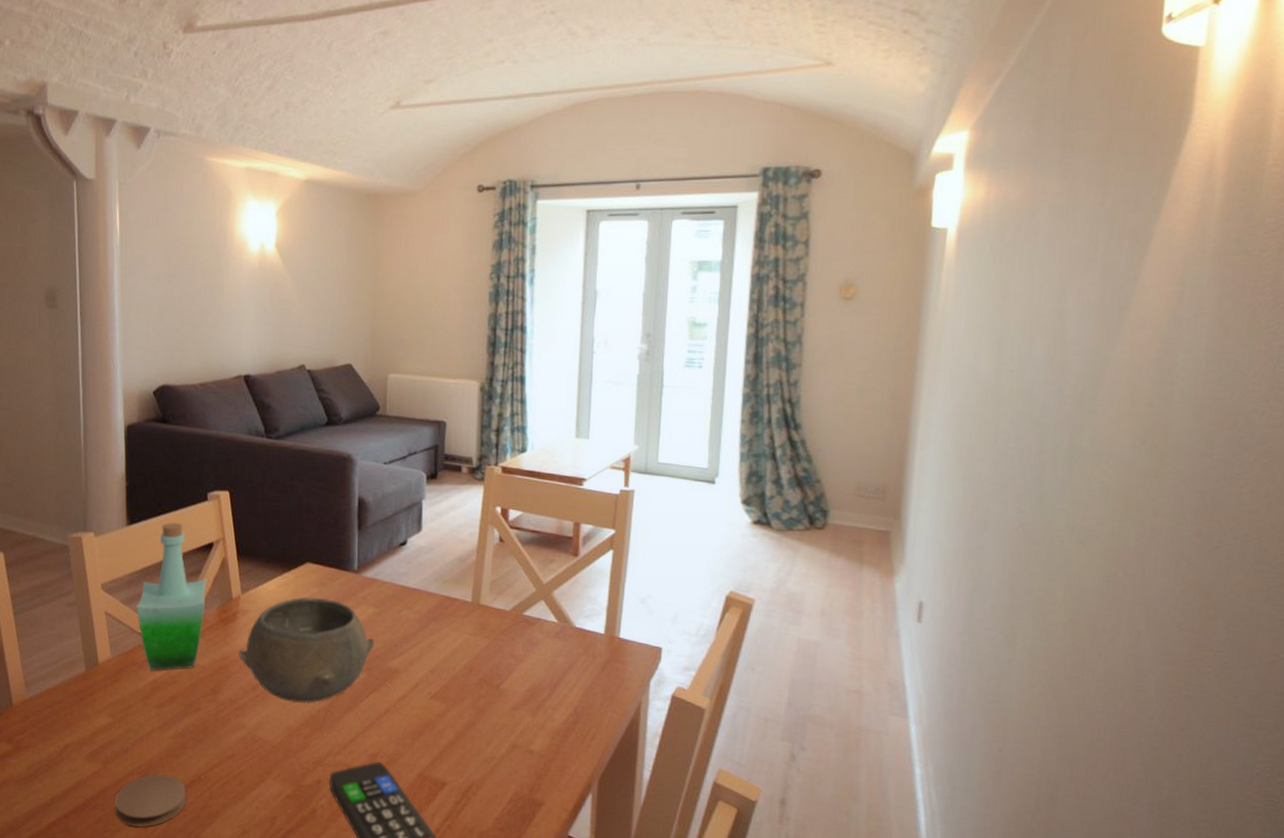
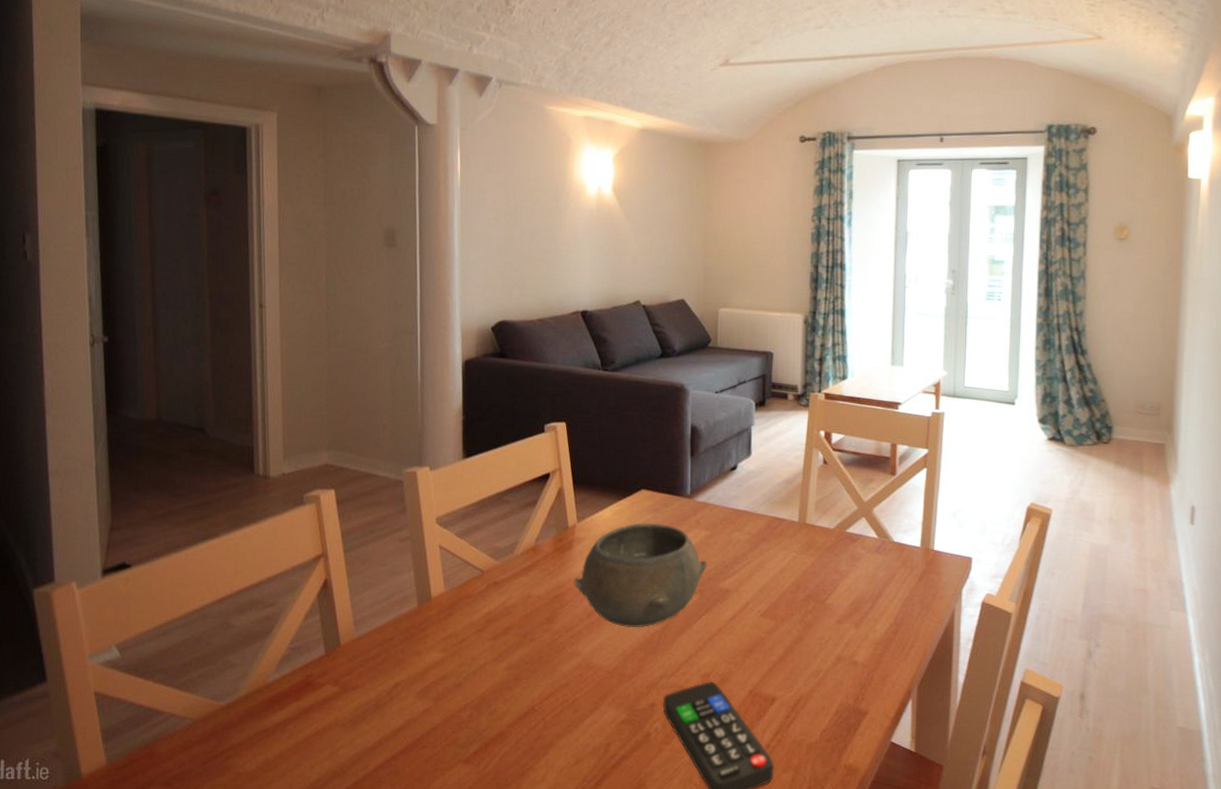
coaster: present [115,774,186,827] -> none [445,708,520,763]
bottle: present [136,522,207,671] -> none [471,454,543,603]

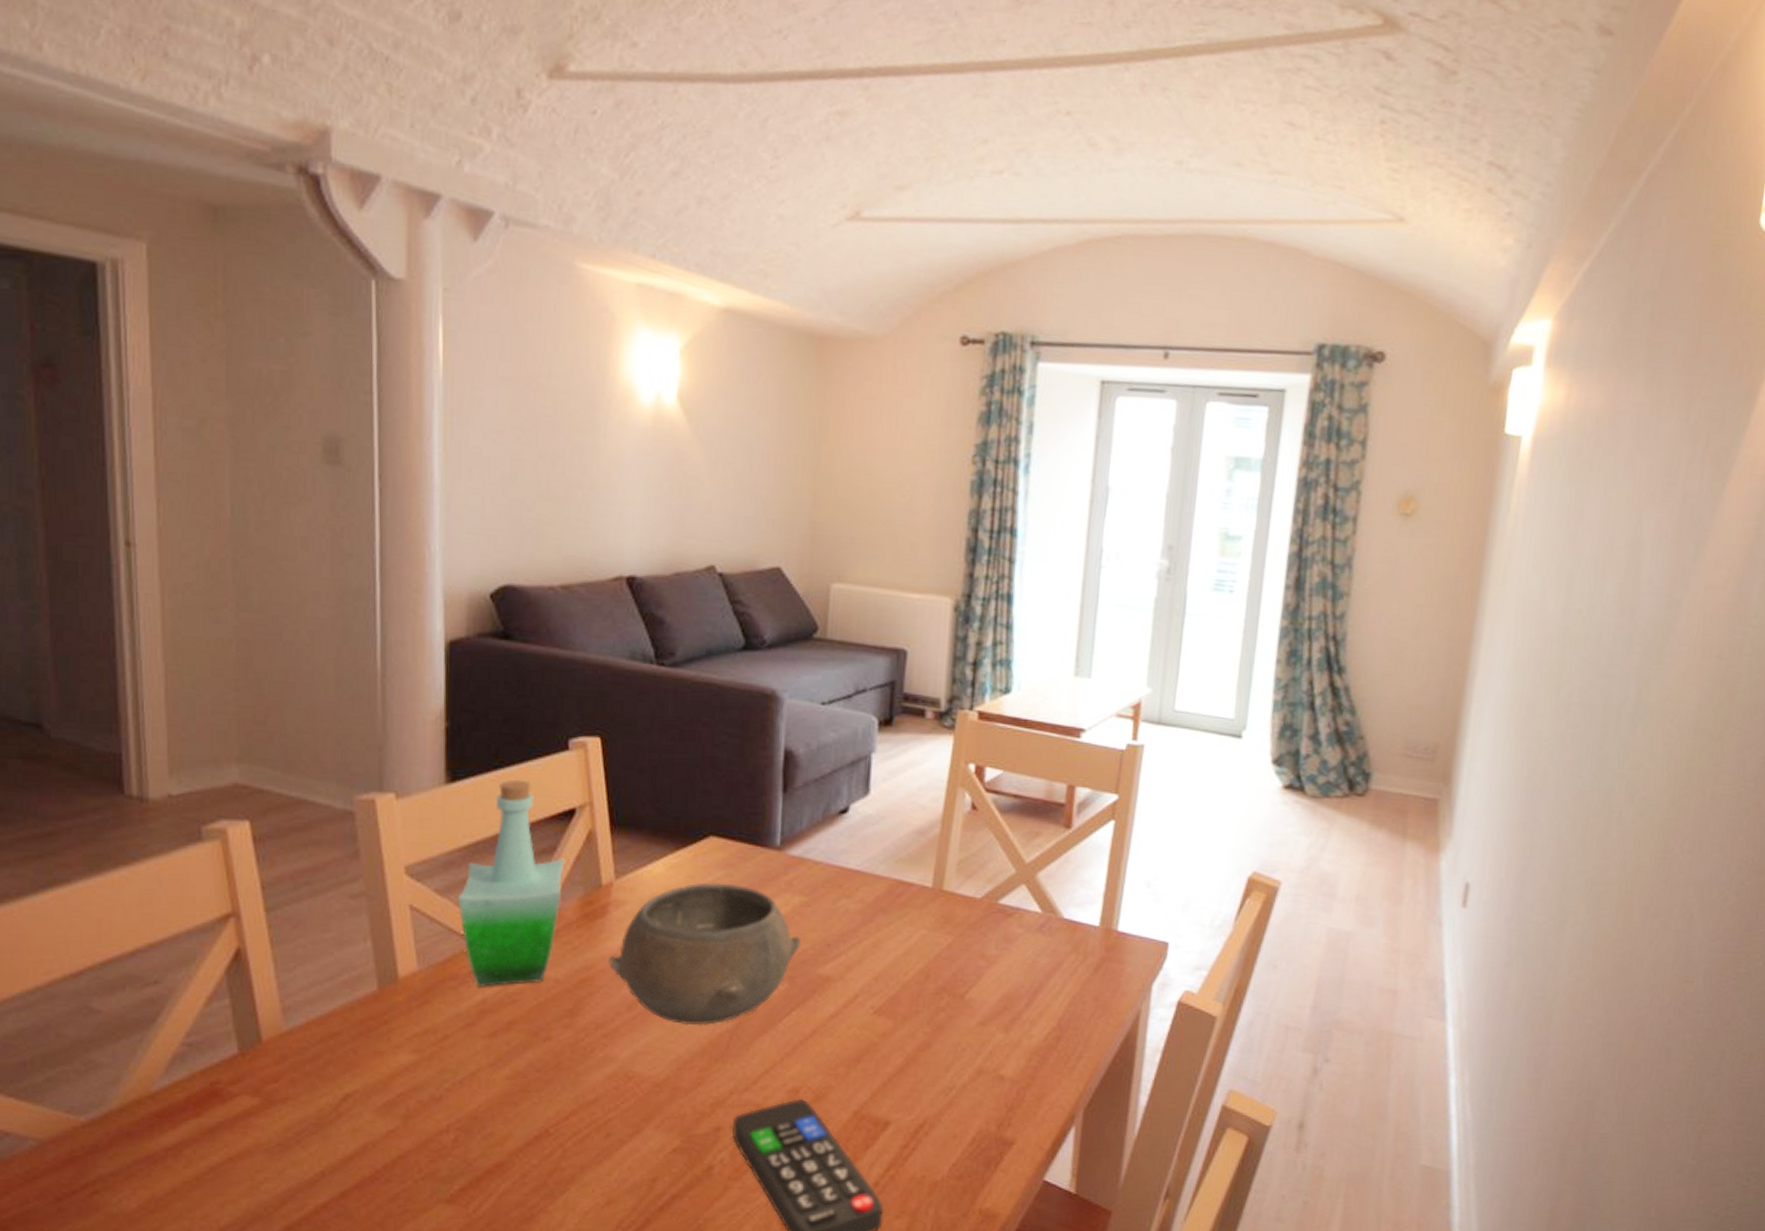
bottle: none [471,454,543,603] -> present [457,779,565,987]

